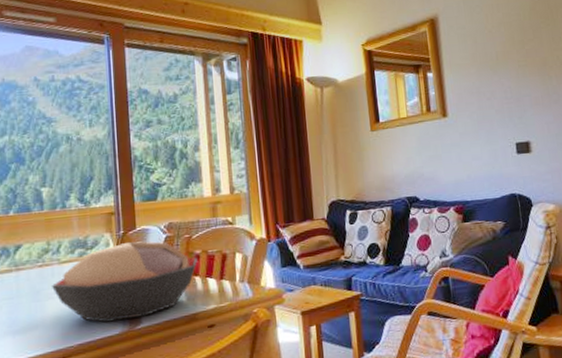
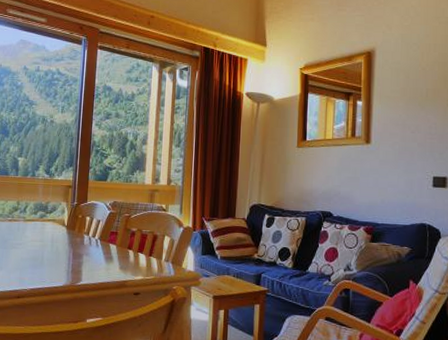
decorative bowl: present [52,241,197,323] -> none [17,212,133,276]

